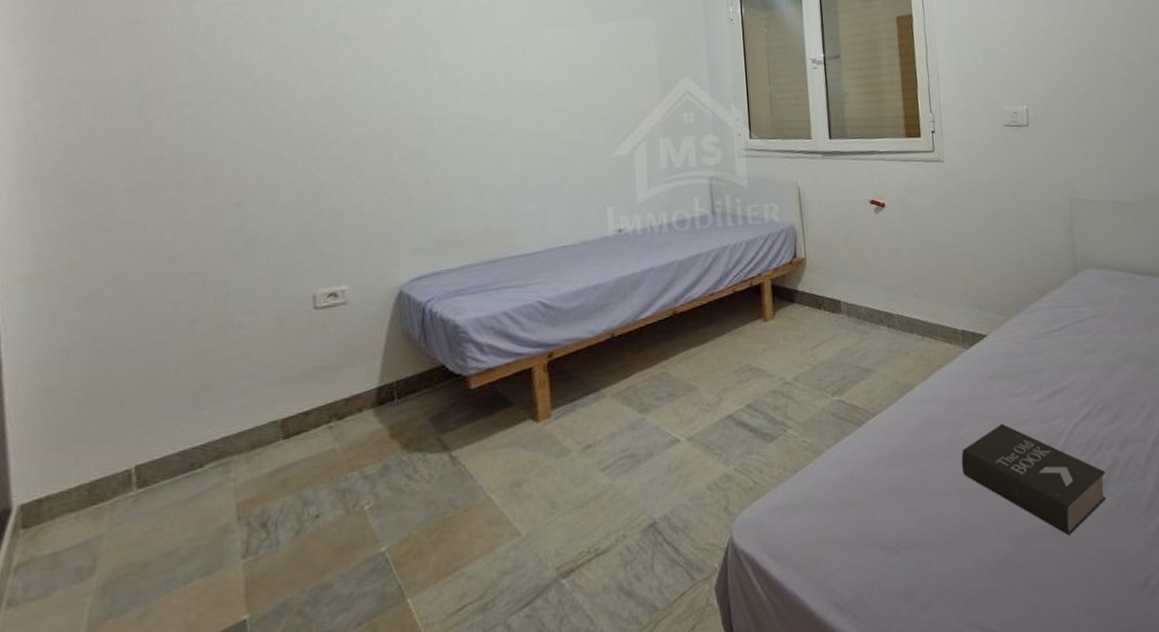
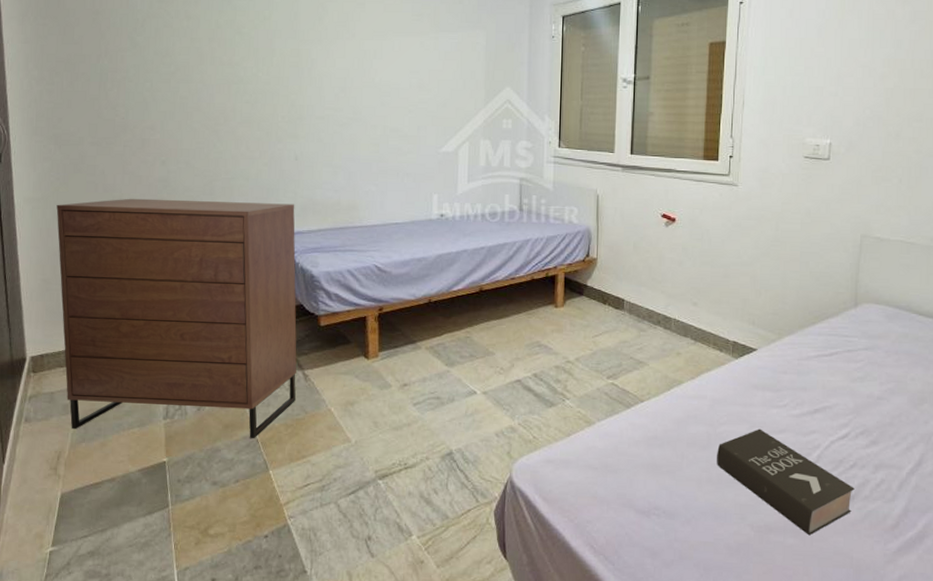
chest of drawers: none [67,238,440,601] -> present [56,198,297,438]

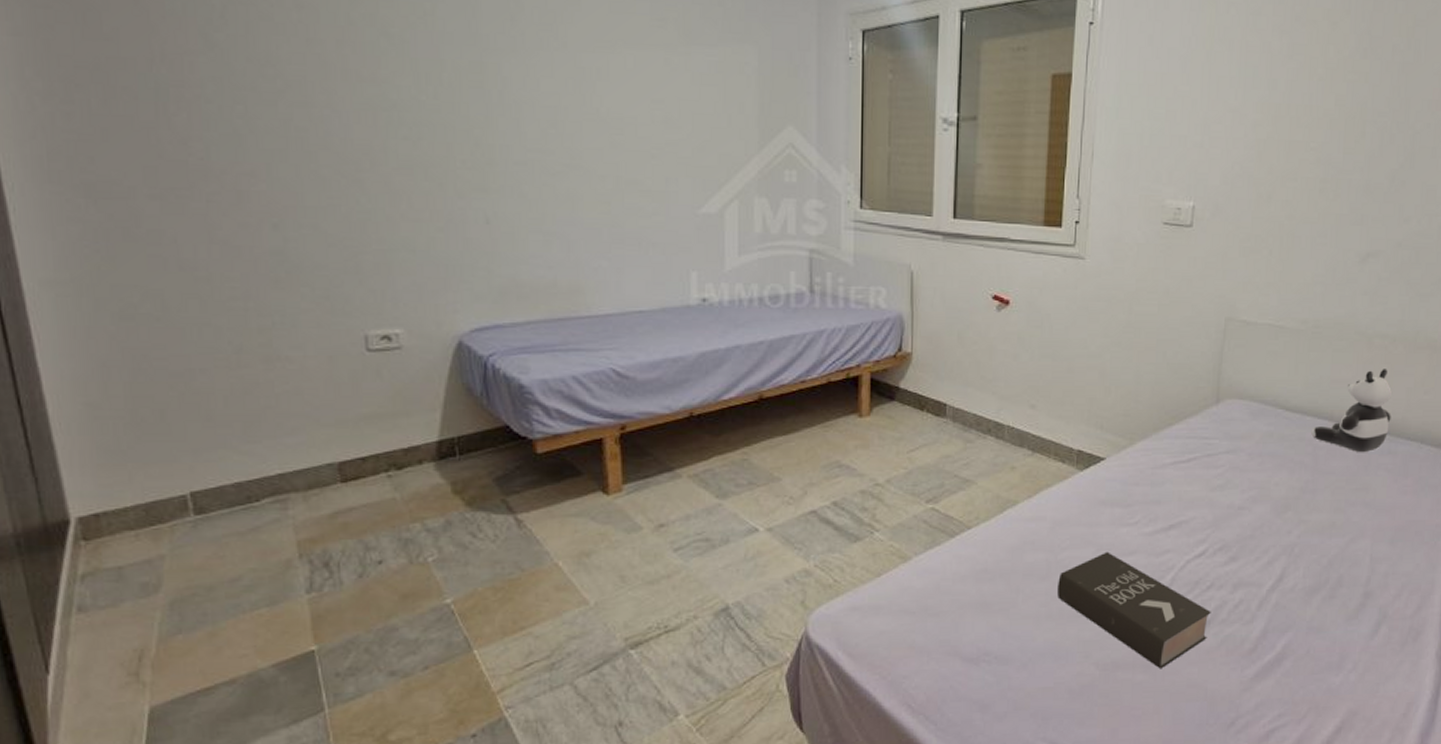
chest of drawers: present [56,198,297,438] -> none [98,279,506,616]

